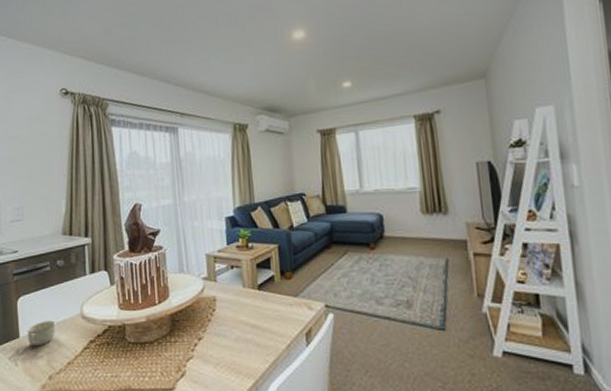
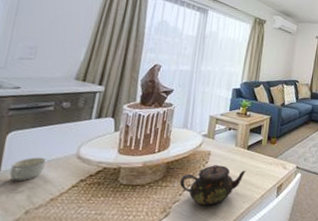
teapot: none [189,311,262,362] -> present [180,164,246,206]

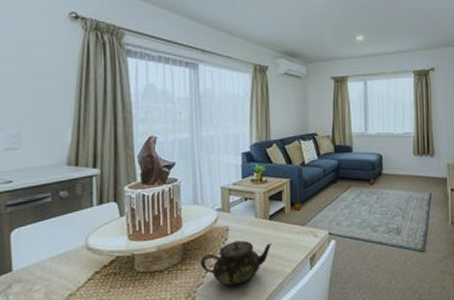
cup: present [9,157,47,182] -> none [22,253,57,280]

